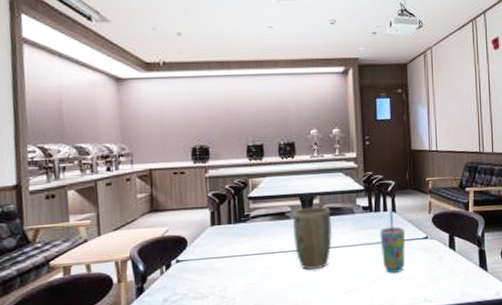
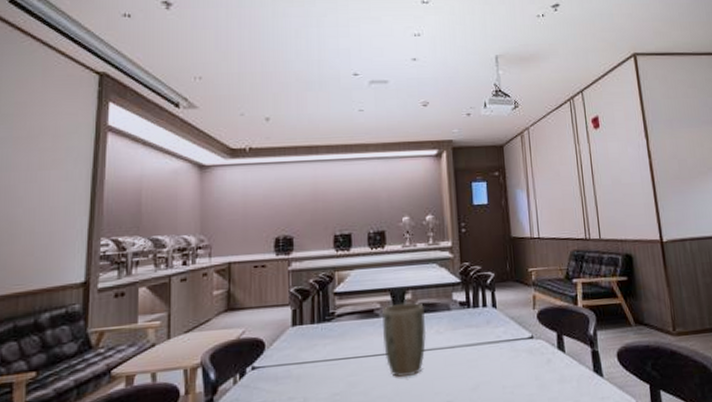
cup: present [379,209,406,273] -> none [479,305,509,380]

